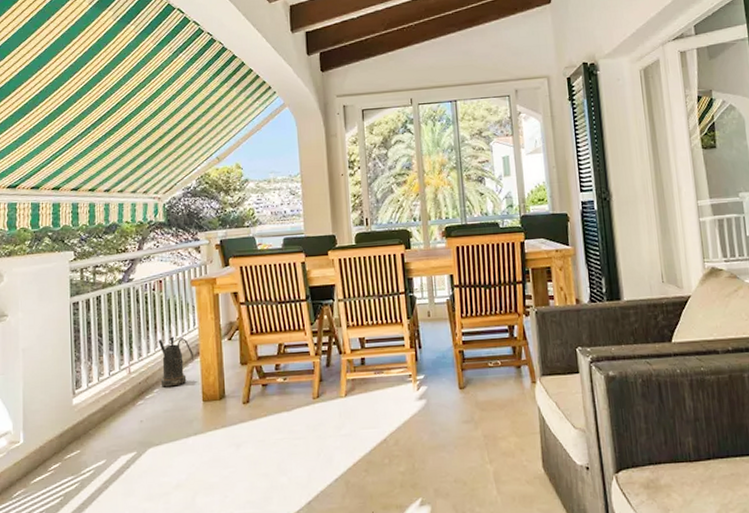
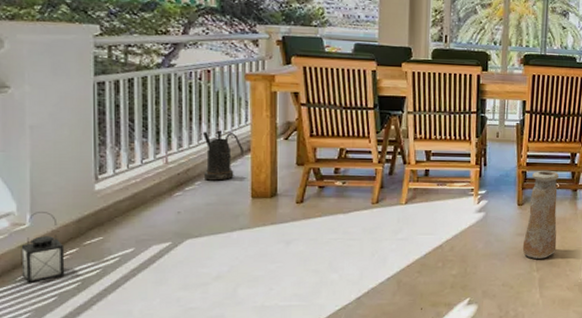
lantern: none [16,429,50,500] -> present [21,212,65,283]
vase: none [470,347,508,449] -> present [522,170,560,259]

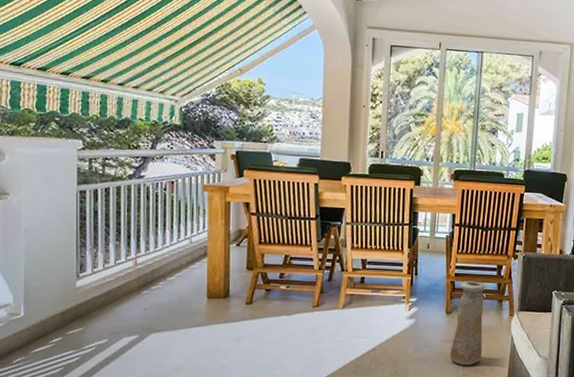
lantern: present [21,212,65,283] -> none [16,304,51,366]
watering can: present [202,130,243,181] -> none [166,236,201,282]

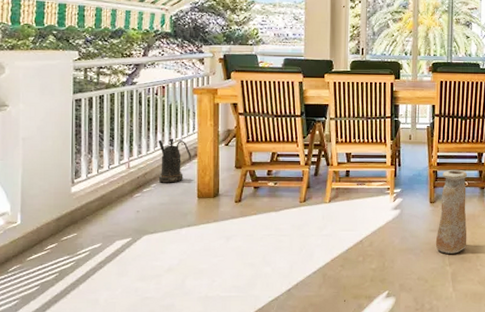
watering can: none [166,236,201,282] -> present [158,138,191,183]

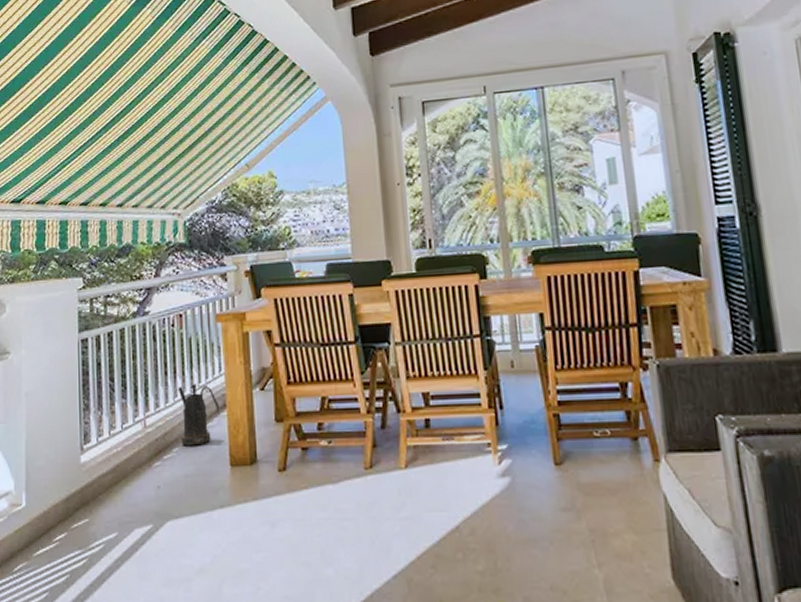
vase: present [435,169,468,254] -> none [568,410,623,547]

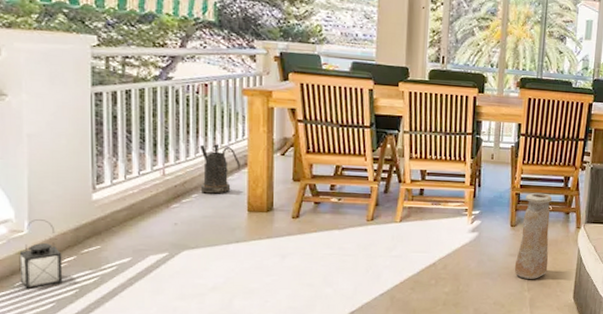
lantern: none [17,490,55,575] -> present [19,219,63,289]
vase: none [568,410,623,547] -> present [514,192,553,279]

